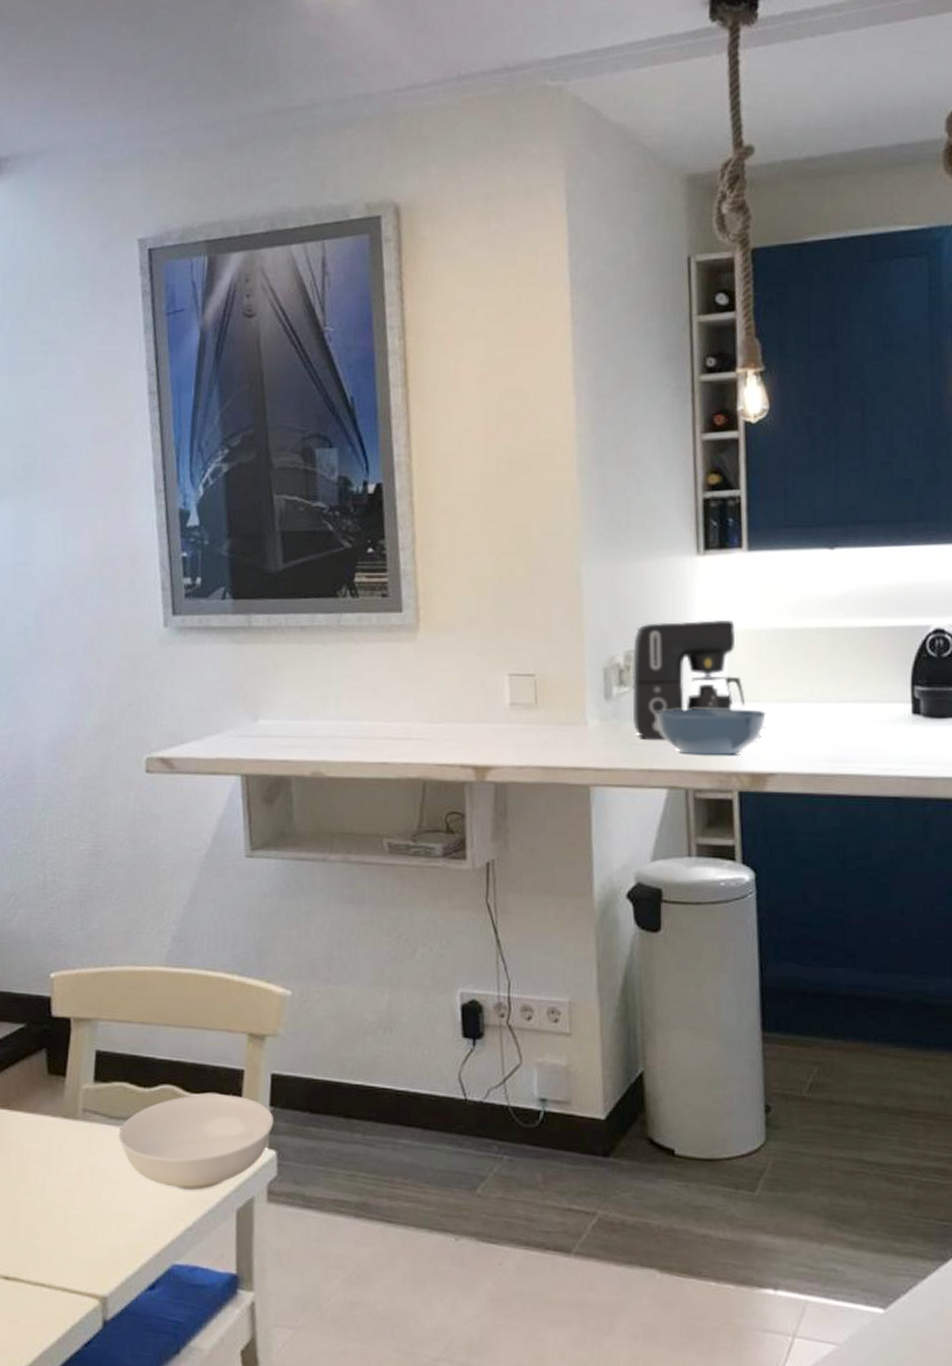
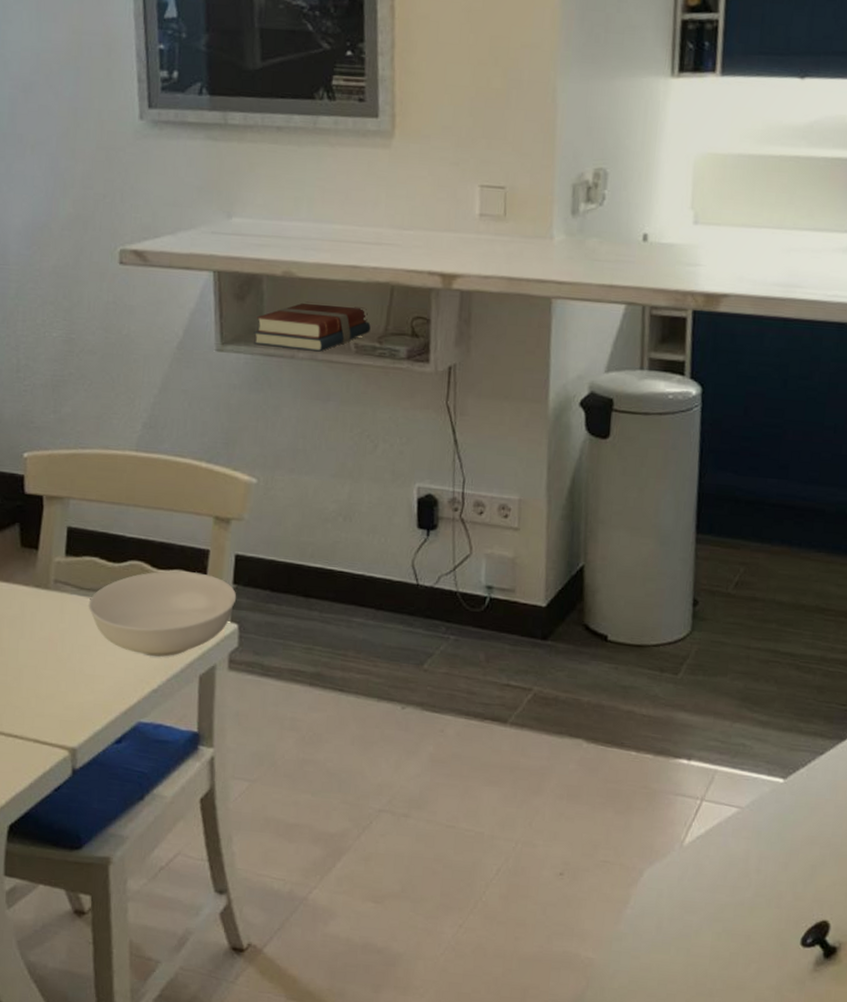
books: none [283,802,404,853] -> present [253,301,371,352]
coffee maker: present [632,619,746,741] -> none [597,142,707,259]
bowl: present [655,708,766,757] -> none [618,228,725,276]

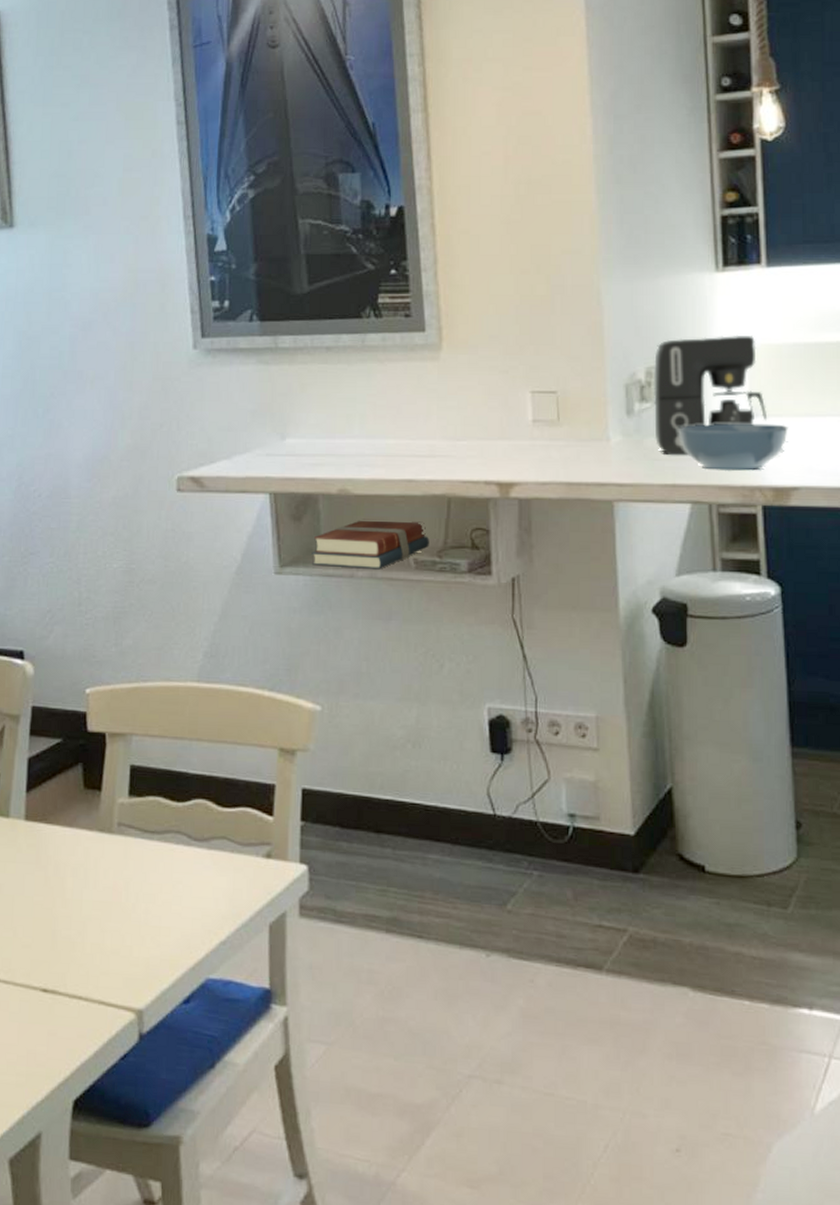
bowl: present [88,570,237,657] -> none [152,808,305,904]
coffee maker: none [597,142,707,259] -> present [654,334,768,456]
bowl: none [618,228,725,276] -> present [677,423,788,472]

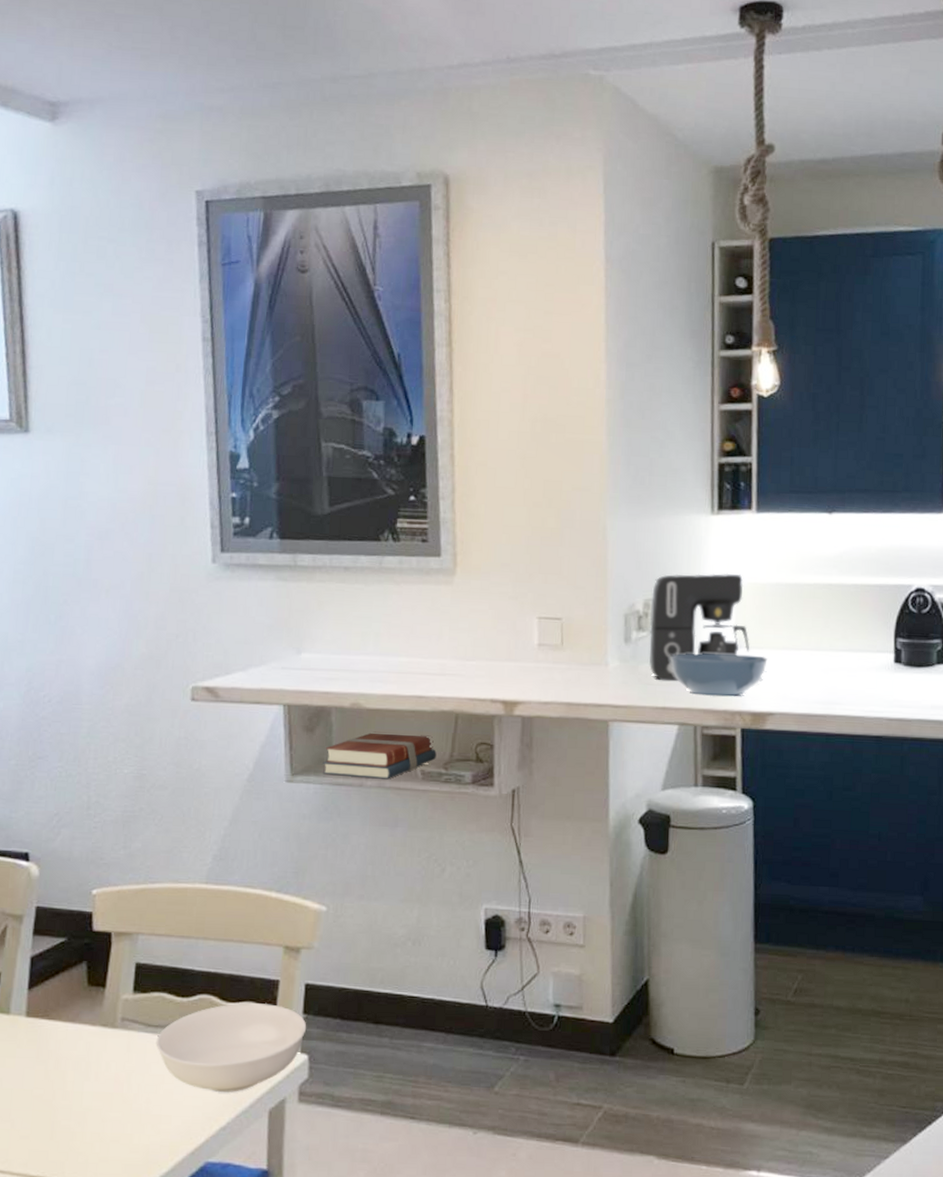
bowl: none [152,808,305,904] -> present [156,1003,307,1092]

